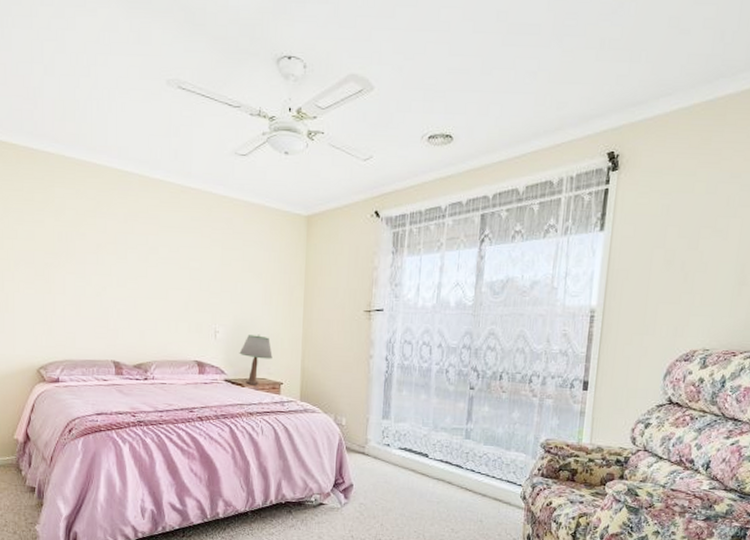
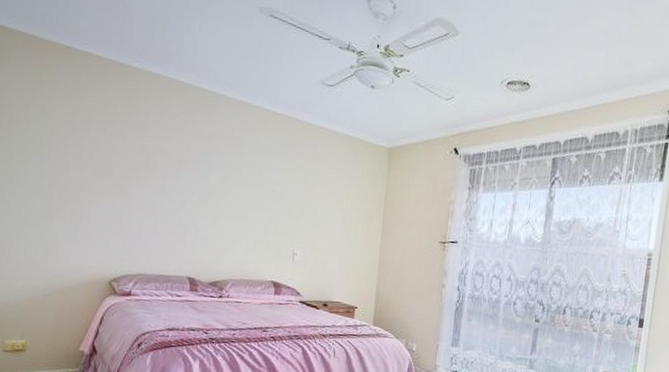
table lamp: present [239,334,273,386] -> none [316,258,349,308]

